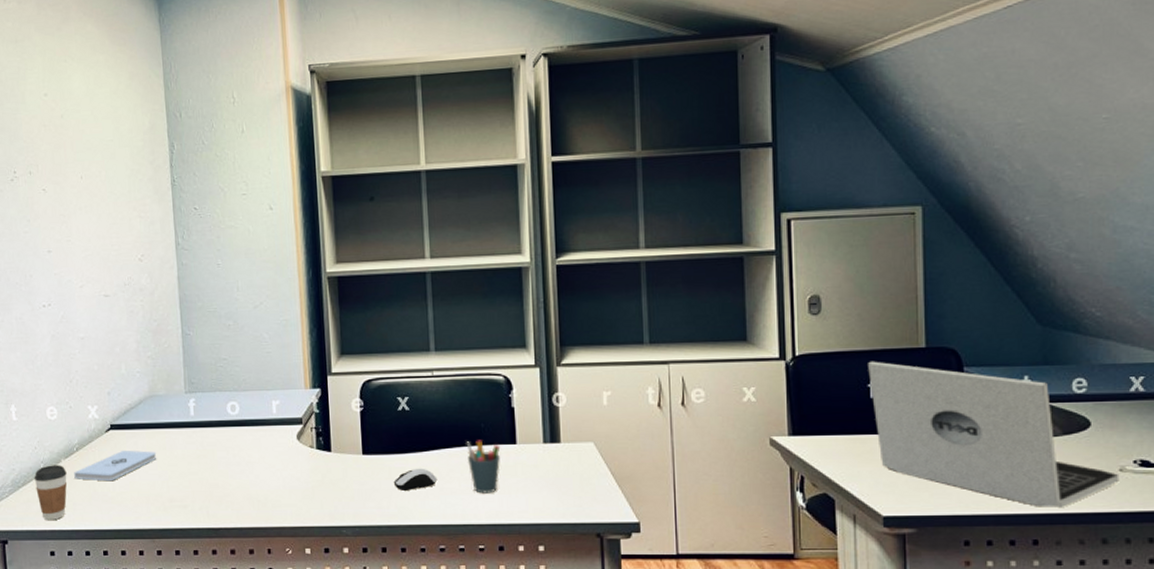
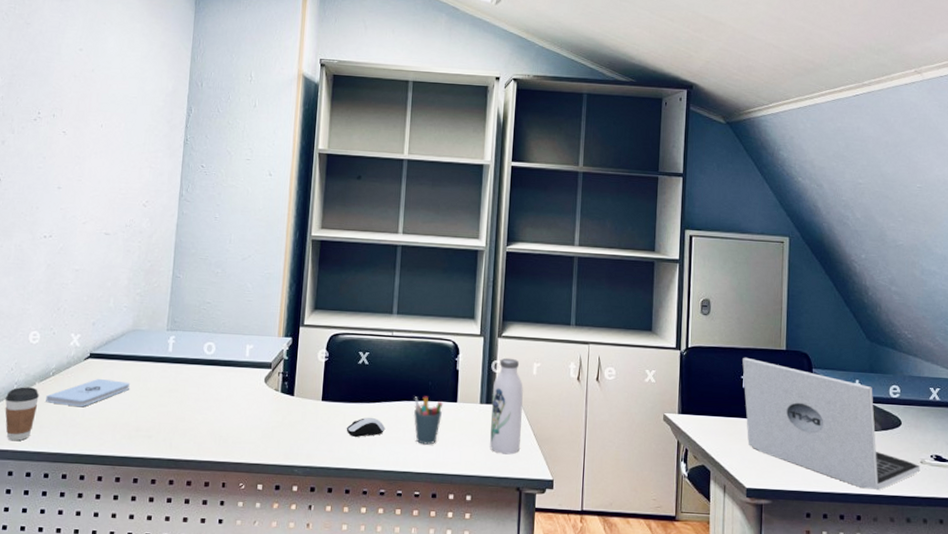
water bottle: none [556,388,596,498] -> present [490,357,523,455]

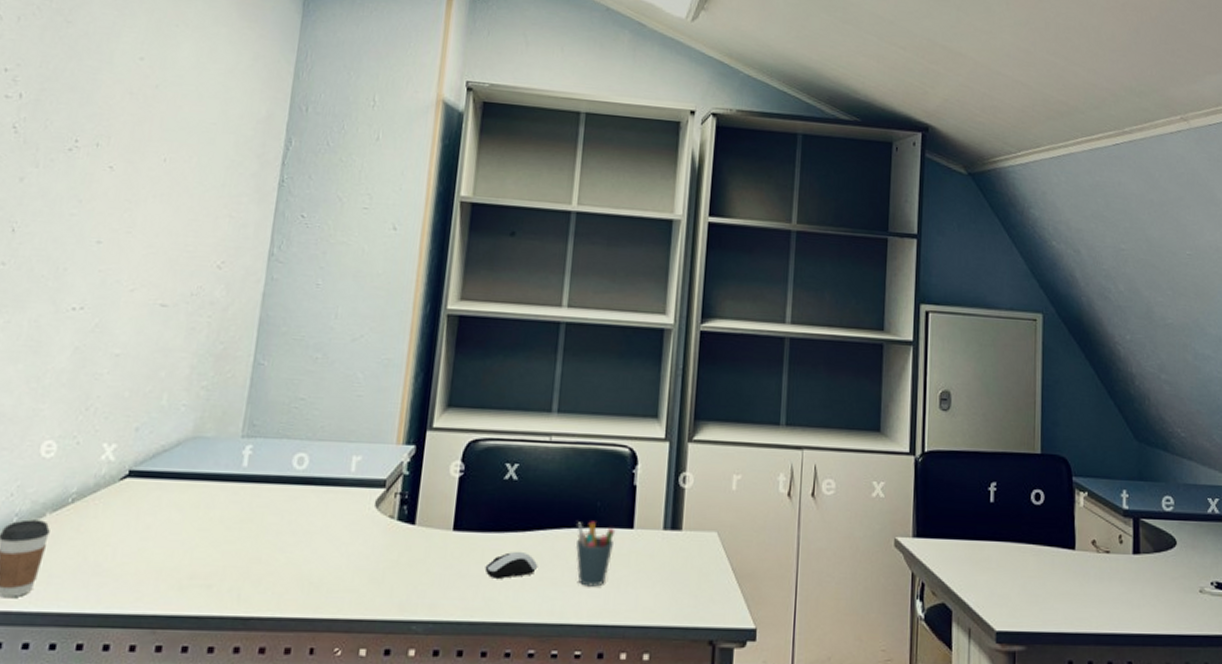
notepad: present [46,378,131,407] -> none [59,505,186,547]
water bottle: present [490,357,523,455] -> none [675,468,719,597]
laptop: present [741,357,921,490] -> none [988,463,1200,628]

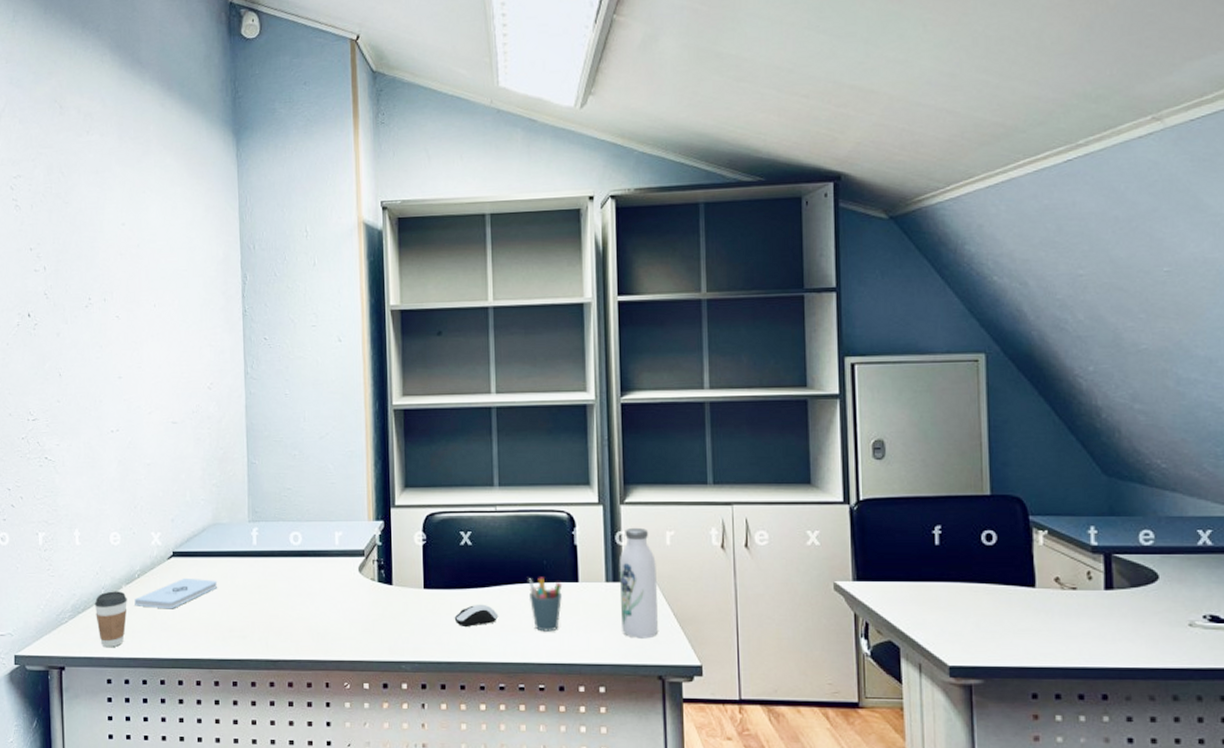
notepad: none [59,505,186,547] -> present [134,577,218,609]
water bottle: none [675,468,719,597] -> present [619,527,658,639]

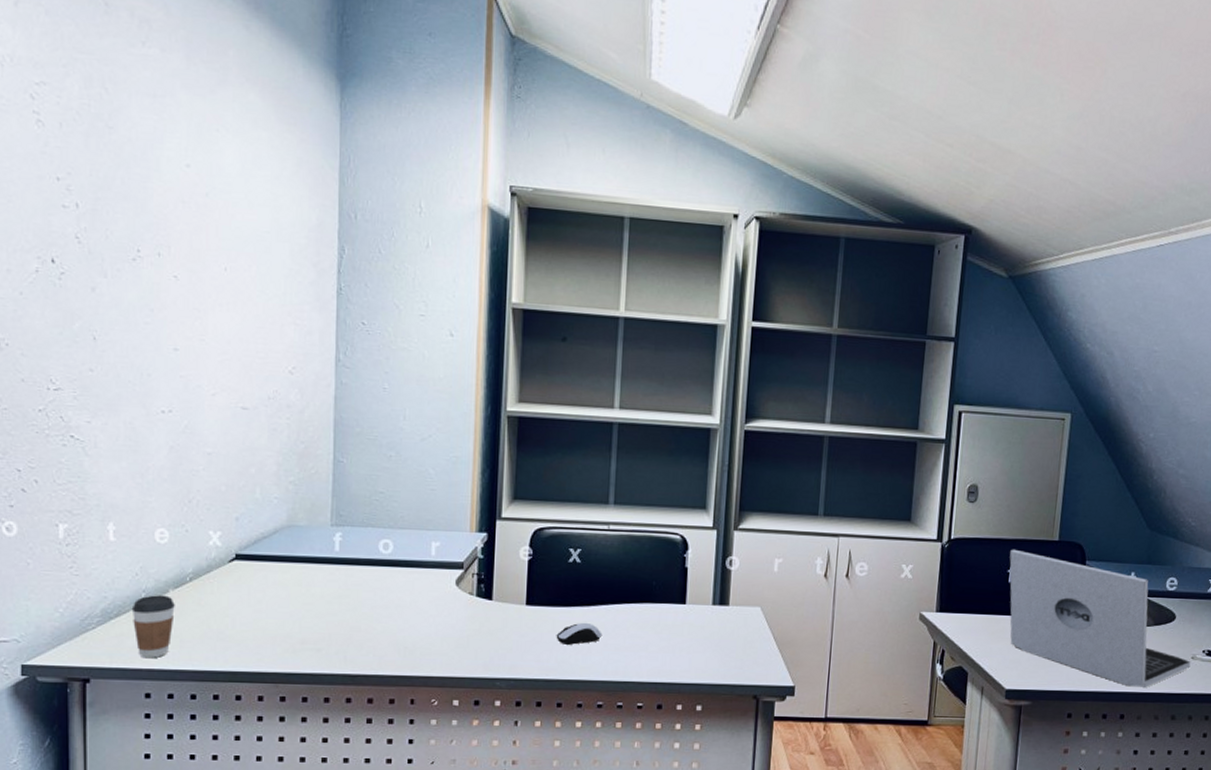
notepad: present [134,577,218,609] -> none [184,583,290,618]
pen holder: present [528,577,563,632] -> none [634,597,670,652]
water bottle: present [619,527,658,639] -> none [723,553,762,660]
laptop: none [931,507,1189,662] -> present [1009,549,1191,687]

